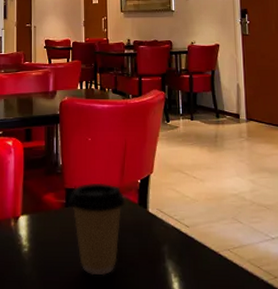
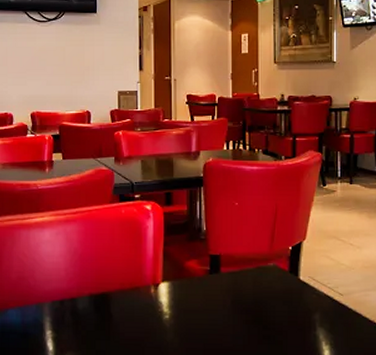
coffee cup: present [68,182,126,276] -> none [213,249,275,343]

